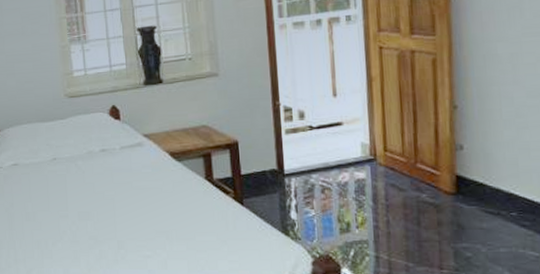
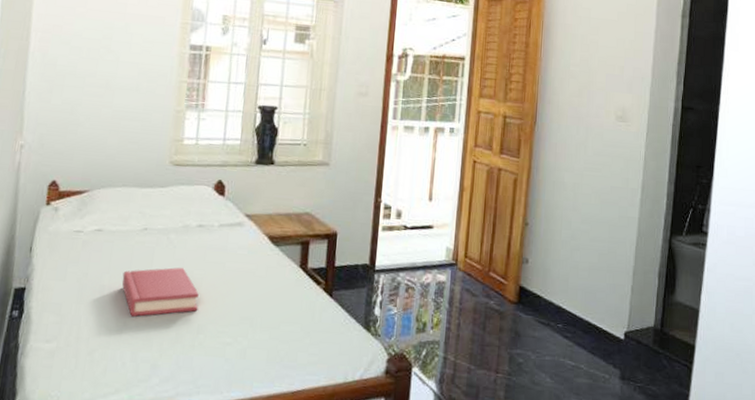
hardback book: none [43,190,115,238] -> present [122,267,199,317]

